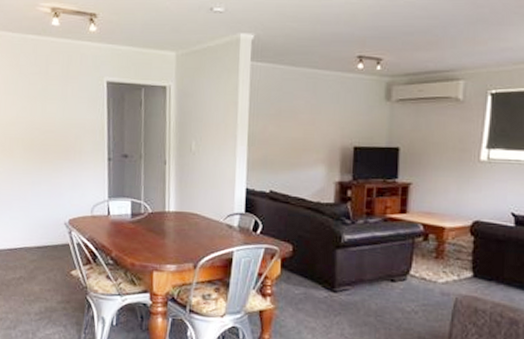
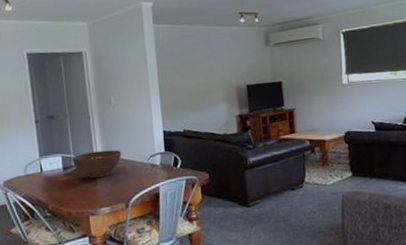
fruit bowl: none [142,200,197,232] -> present [72,149,122,179]

